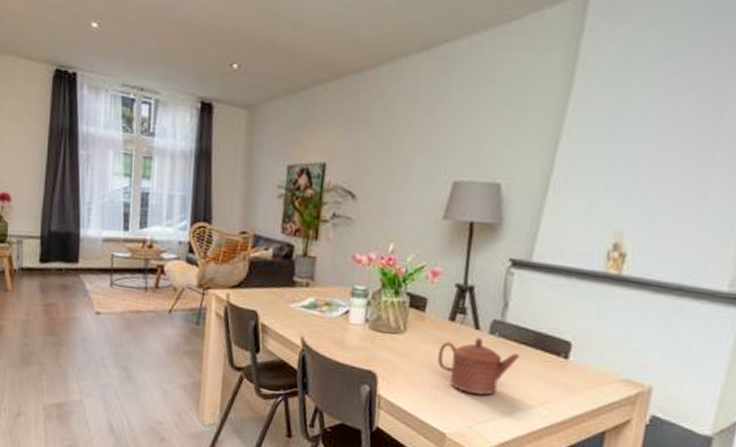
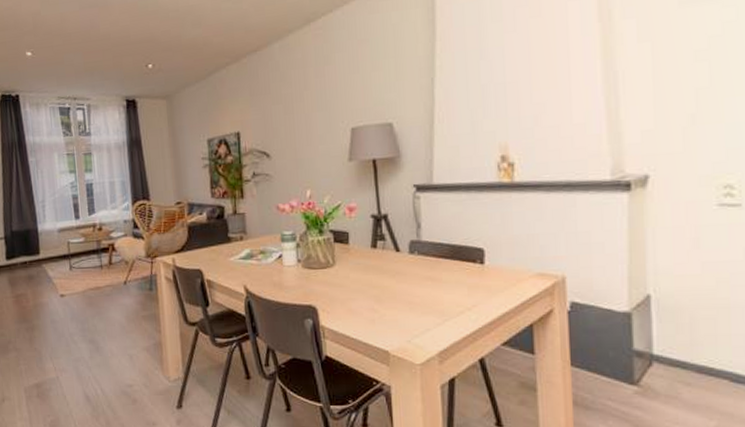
teapot: present [438,337,520,395] -> none [368,259,441,310]

